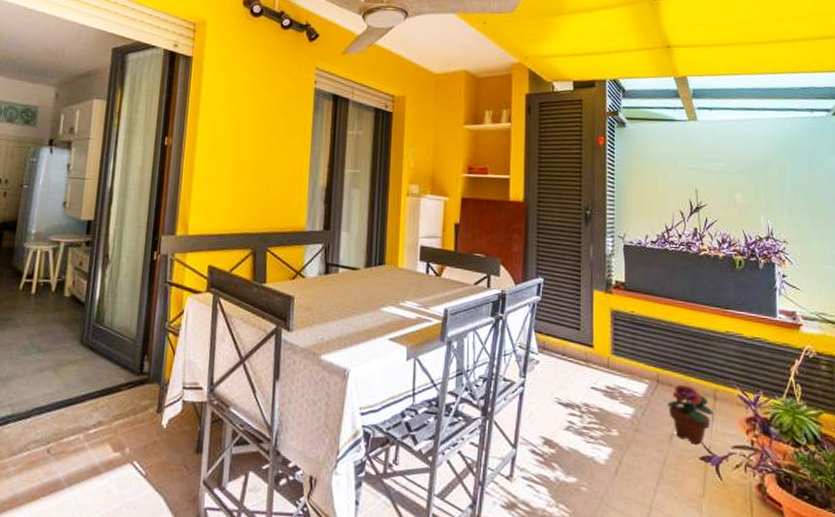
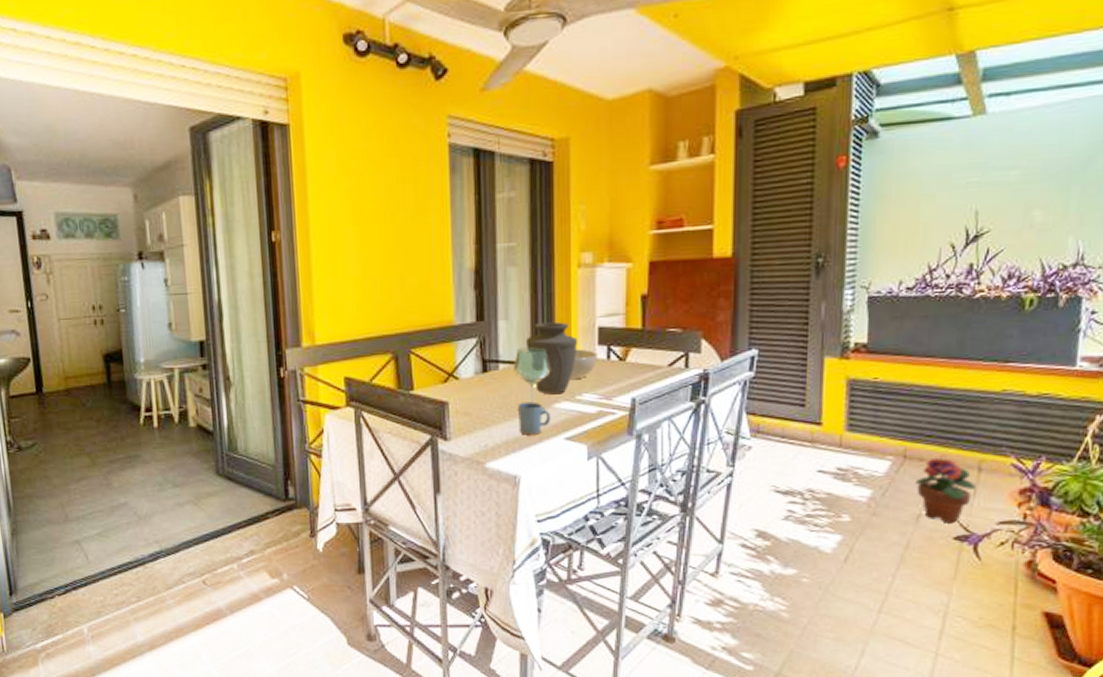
wine glass: none [350,256,381,312] -> present [513,347,551,410]
mug: none [351,303,379,334] -> present [518,401,552,435]
vase: none [362,237,404,300] -> present [526,321,578,395]
bowl: none [395,262,419,288] -> present [569,349,598,379]

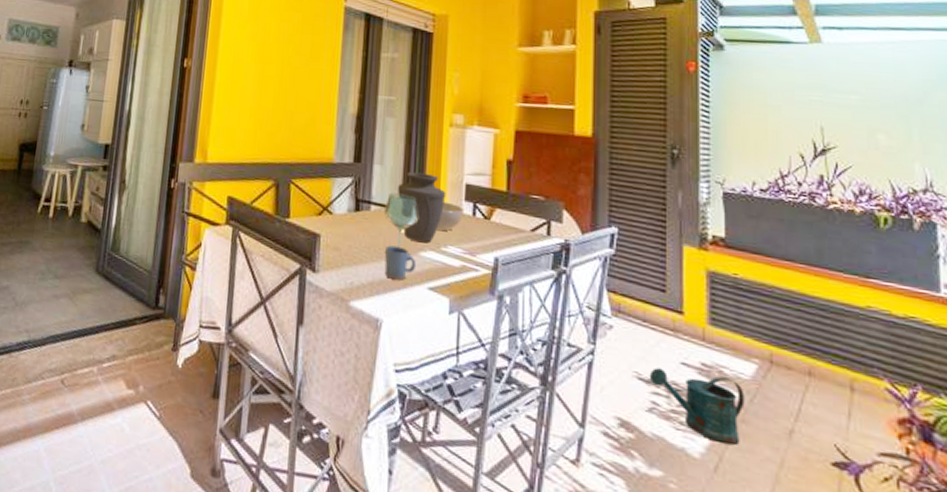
watering can: none [786,477,877,537] -> present [649,368,745,445]
potted flower: present [915,458,976,524] -> none [784,368,850,446]

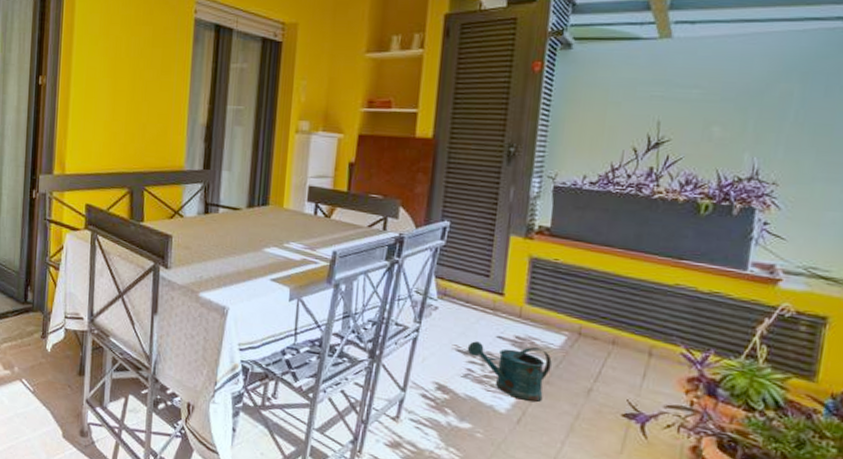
wine glass: present [383,193,419,257] -> none [231,196,264,253]
mug: present [384,245,417,280] -> none [231,243,261,274]
vase: present [398,172,446,243] -> none [244,176,290,241]
bowl: present [435,201,464,231] -> none [279,202,307,229]

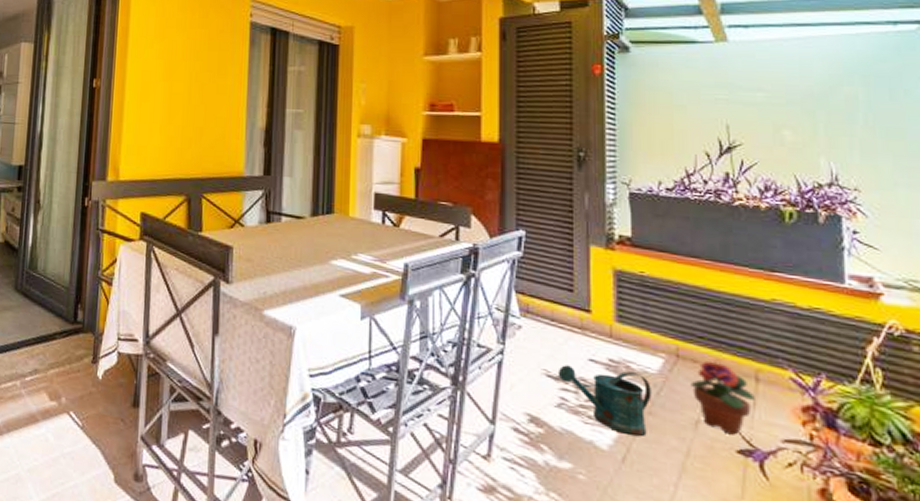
potted flower: none [588,339,646,401] -> present [691,361,755,435]

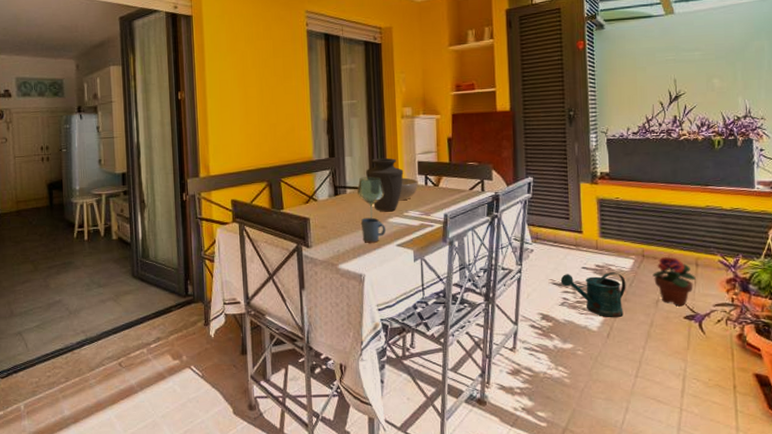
wine glass: none [294,204,330,266] -> present [357,176,385,224]
mug: none [296,255,328,289] -> present [361,217,386,243]
vase: none [308,182,356,252] -> present [366,158,404,212]
bowl: none [346,210,374,239] -> present [398,177,419,200]

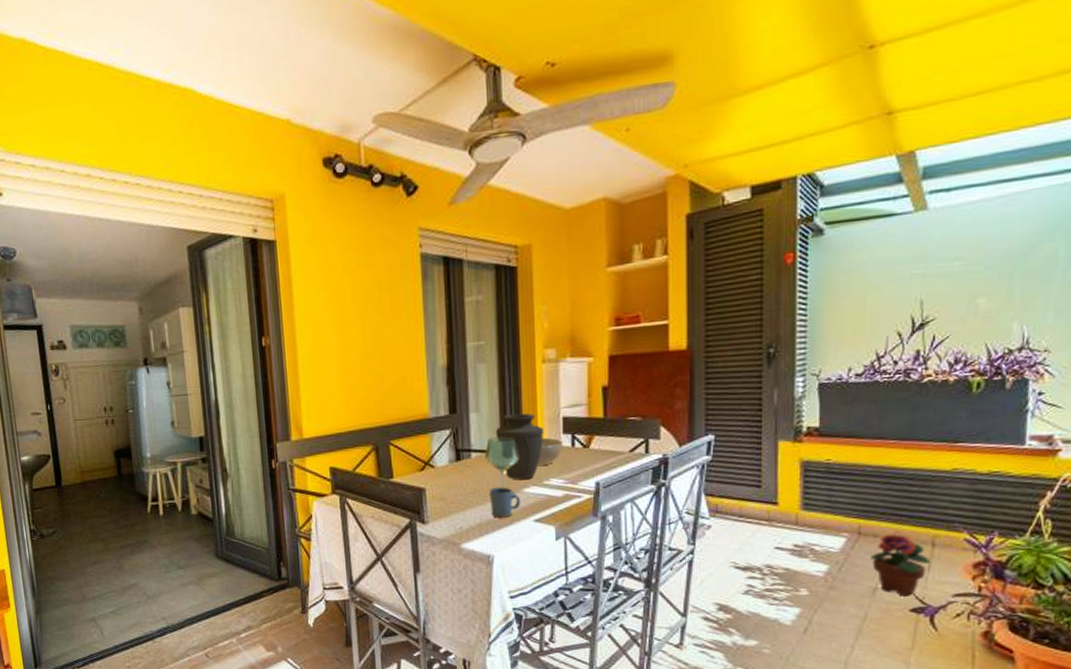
watering can: present [560,272,626,318] -> none [745,553,833,610]

